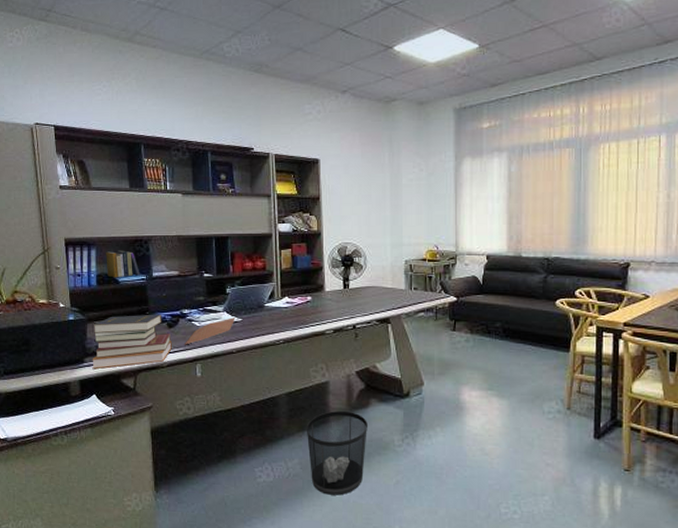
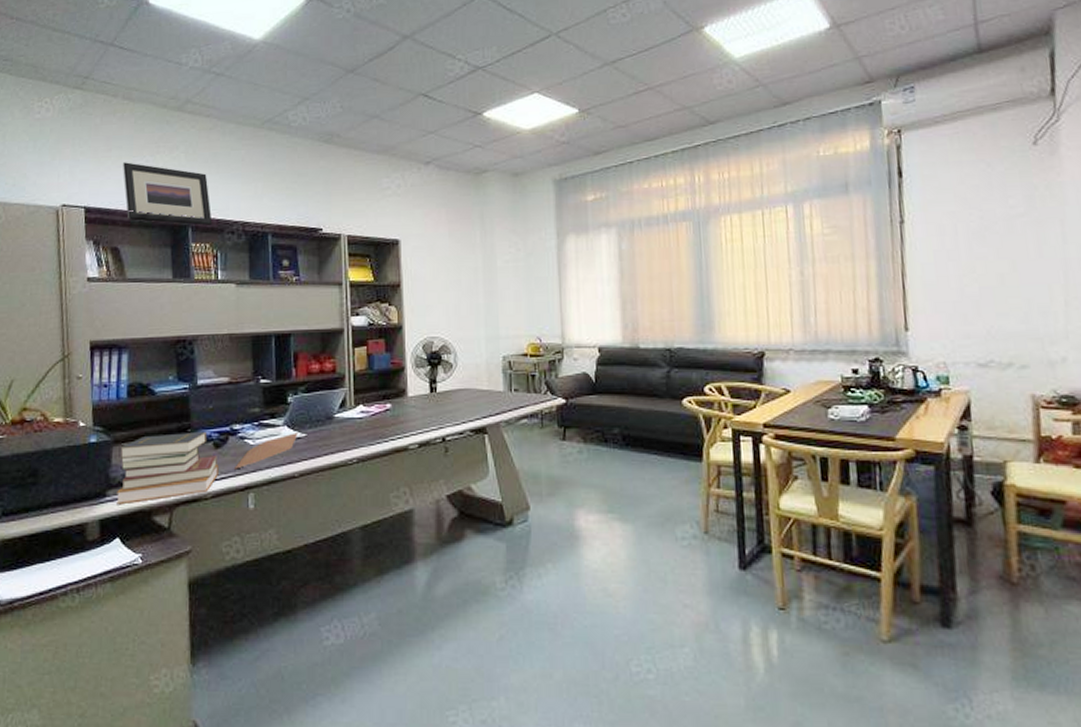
picture frame: none [84,87,161,143] -> present [123,162,213,226]
books: present [106,250,140,278] -> none [140,353,182,388]
waste bin: present [306,411,367,496] -> none [385,547,462,659]

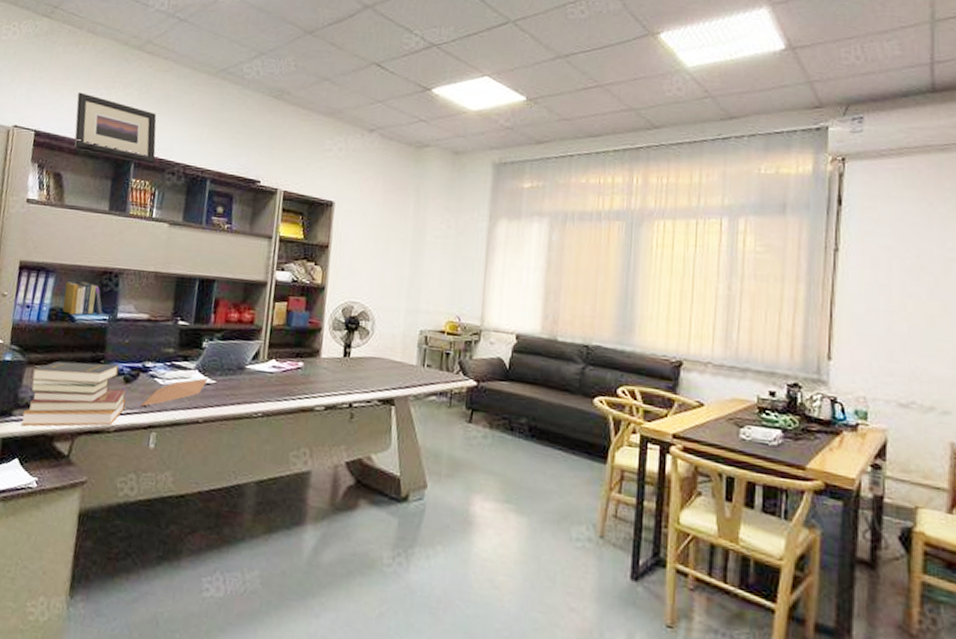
books: none [140,353,182,388] -> present [62,281,103,316]

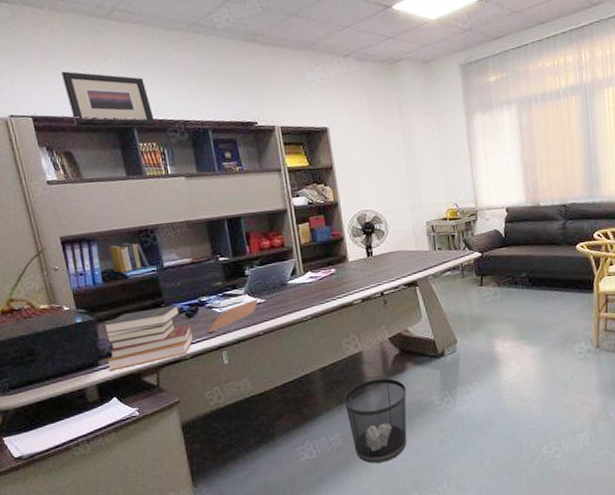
waste bin: none [272,510,352,626] -> present [344,378,407,463]

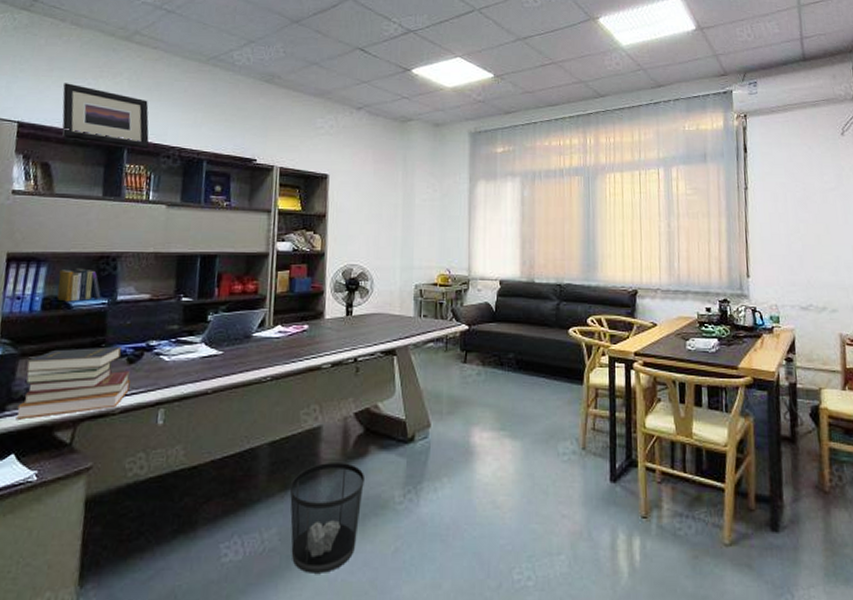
papers: present [207,299,258,334] -> none [147,350,215,385]

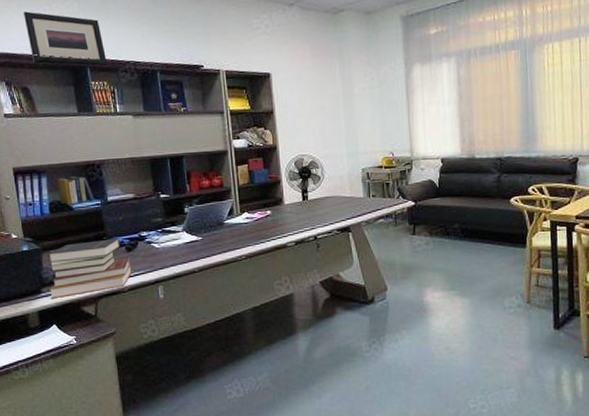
waste bin: present [289,463,364,573] -> none [273,322,335,406]

